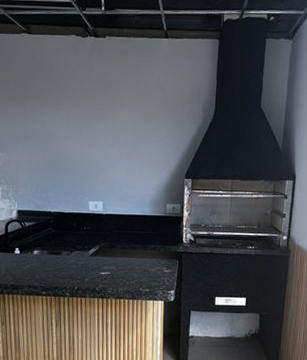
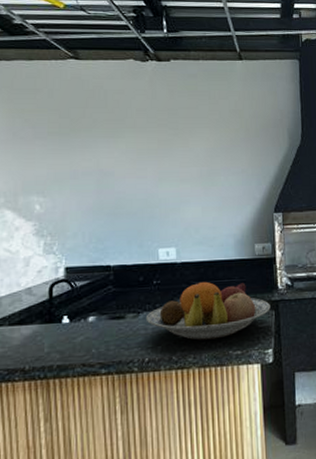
fruit bowl: none [77,231,175,278] -> present [145,281,271,340]

